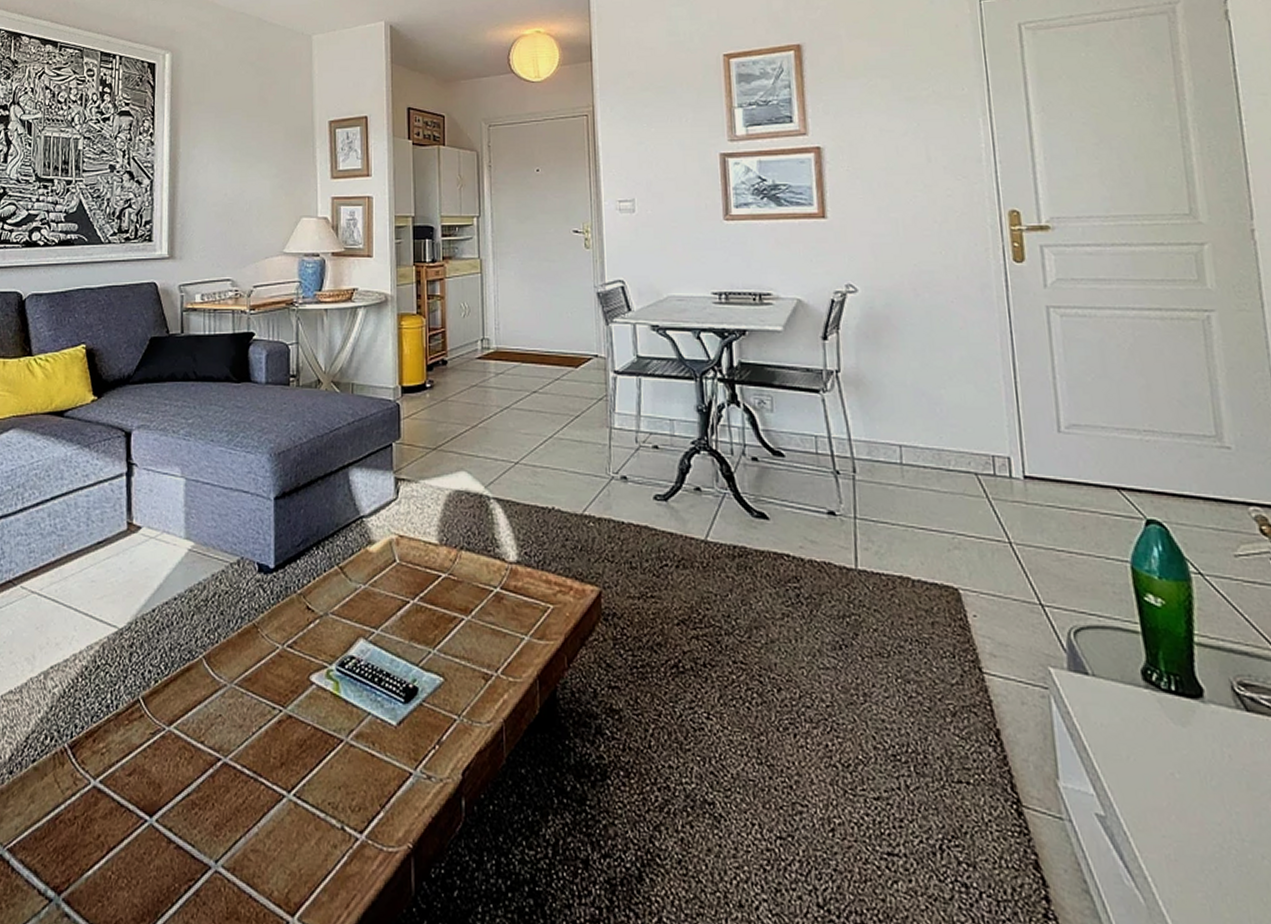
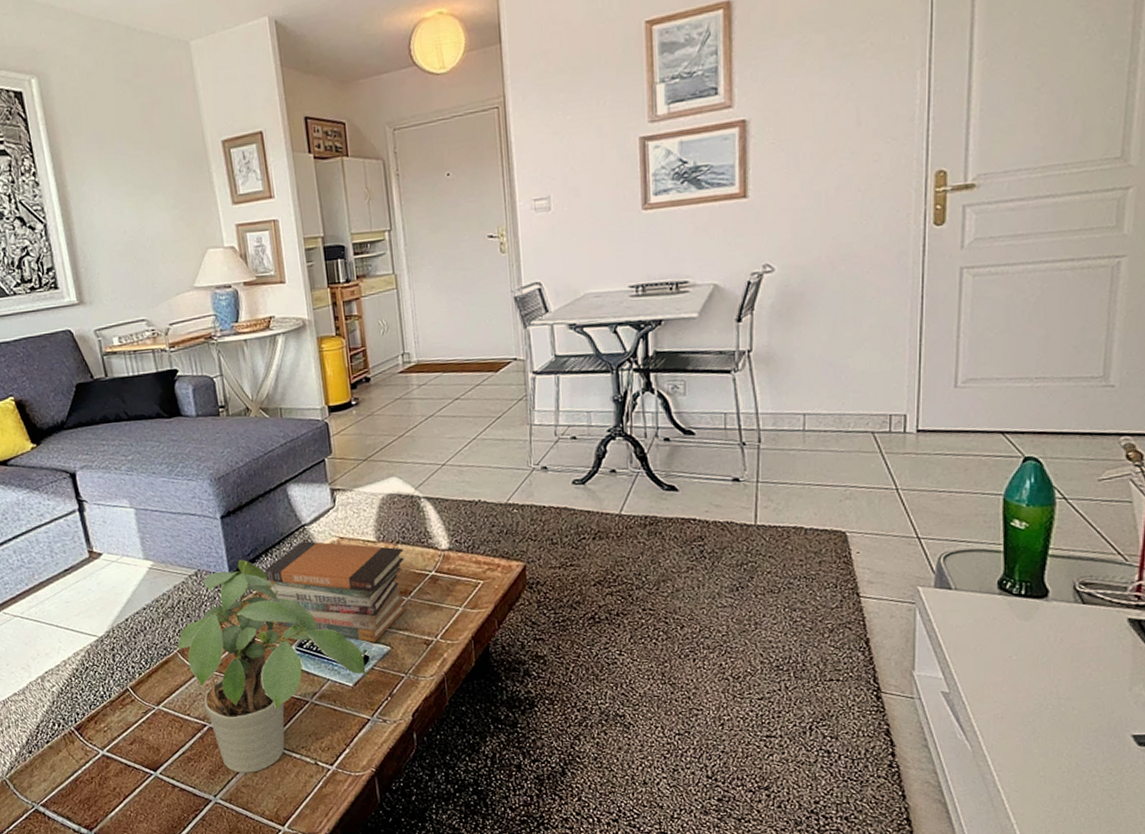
potted plant: none [205,550,415,833] -> present [178,559,368,773]
book stack: none [313,536,467,670] -> present [265,541,406,643]

